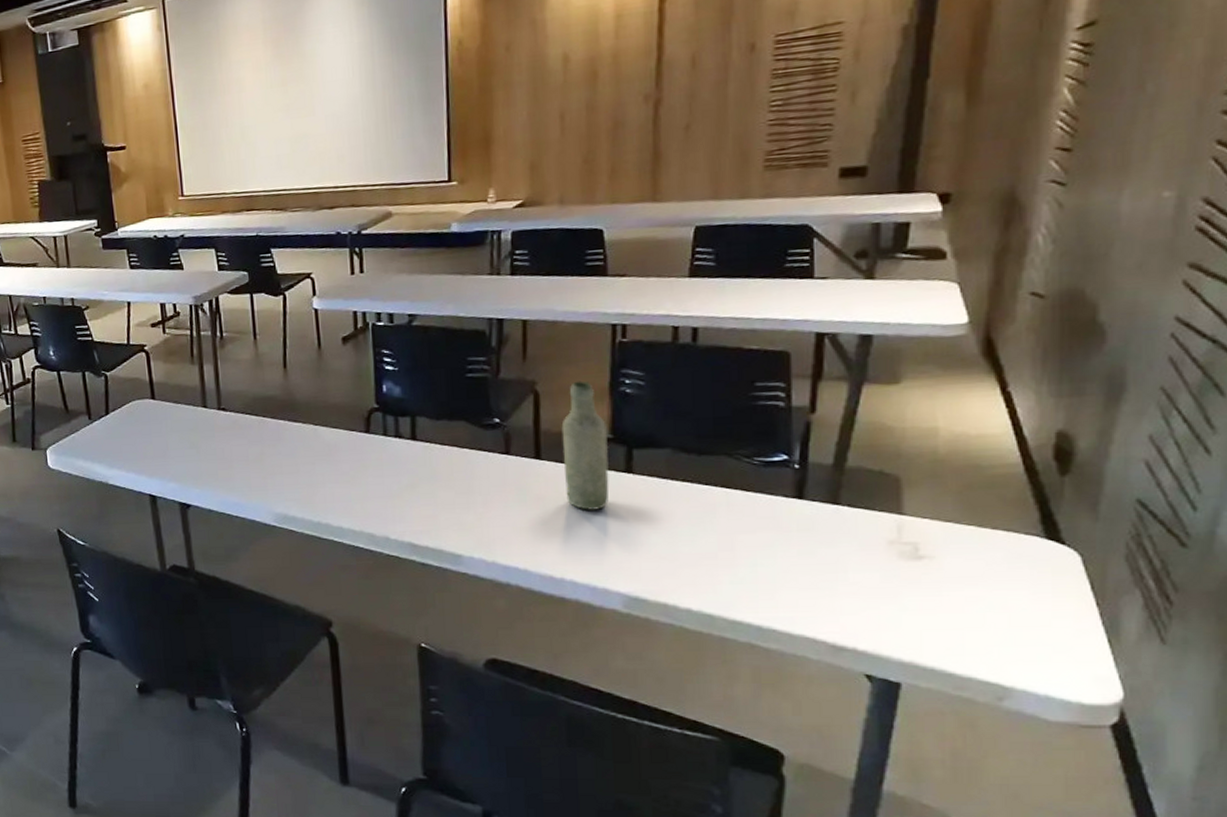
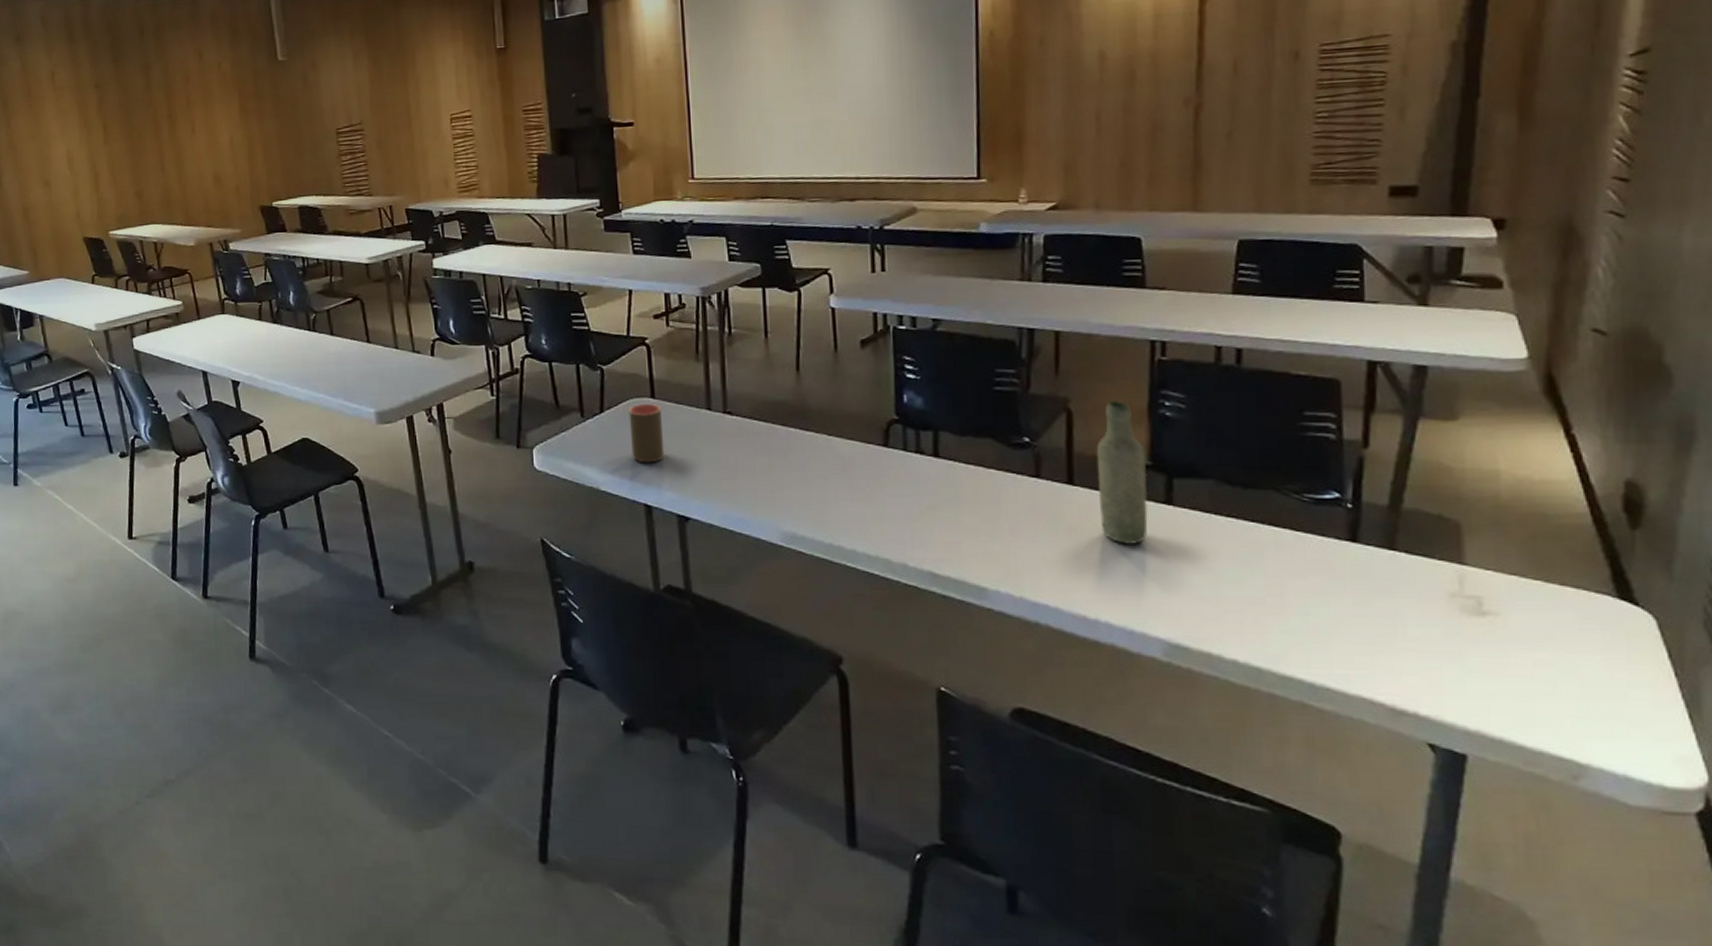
cup: none [131,404,166,458] -> present [628,404,665,463]

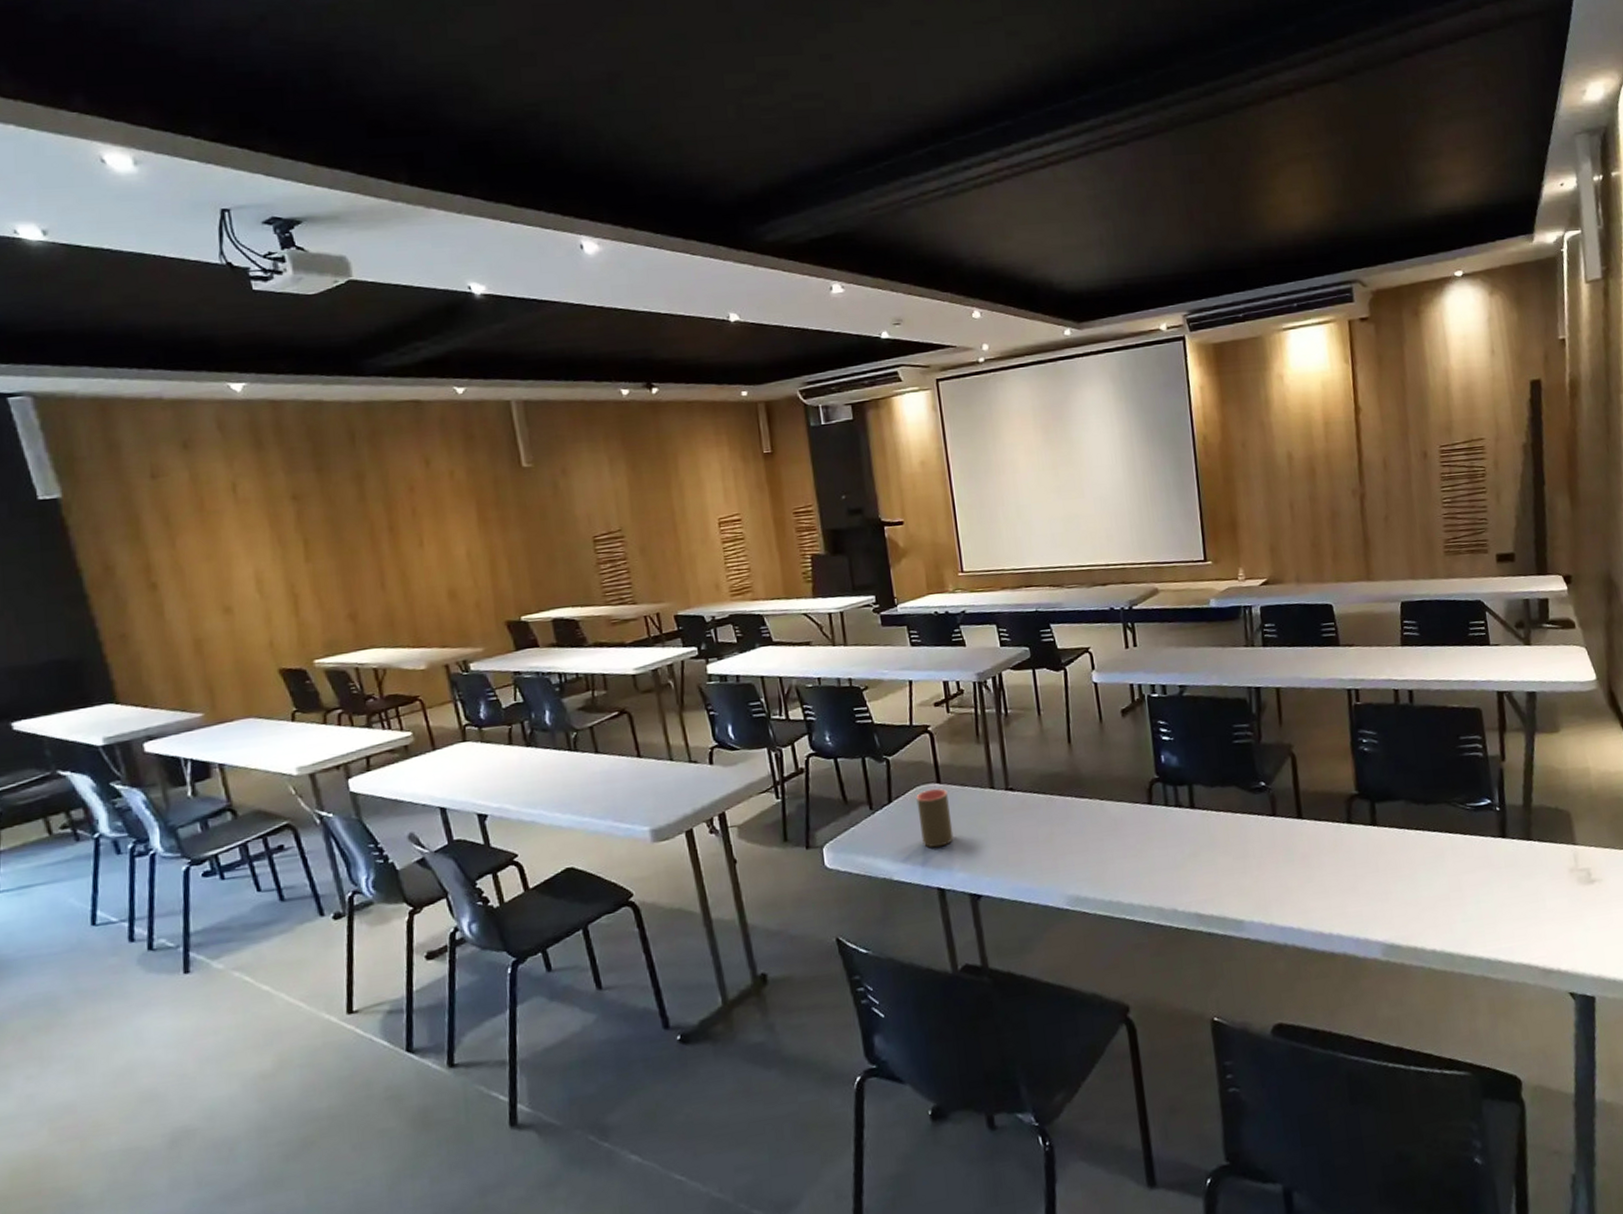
bottle: present [1096,400,1148,546] -> none [1316,742,1361,865]

